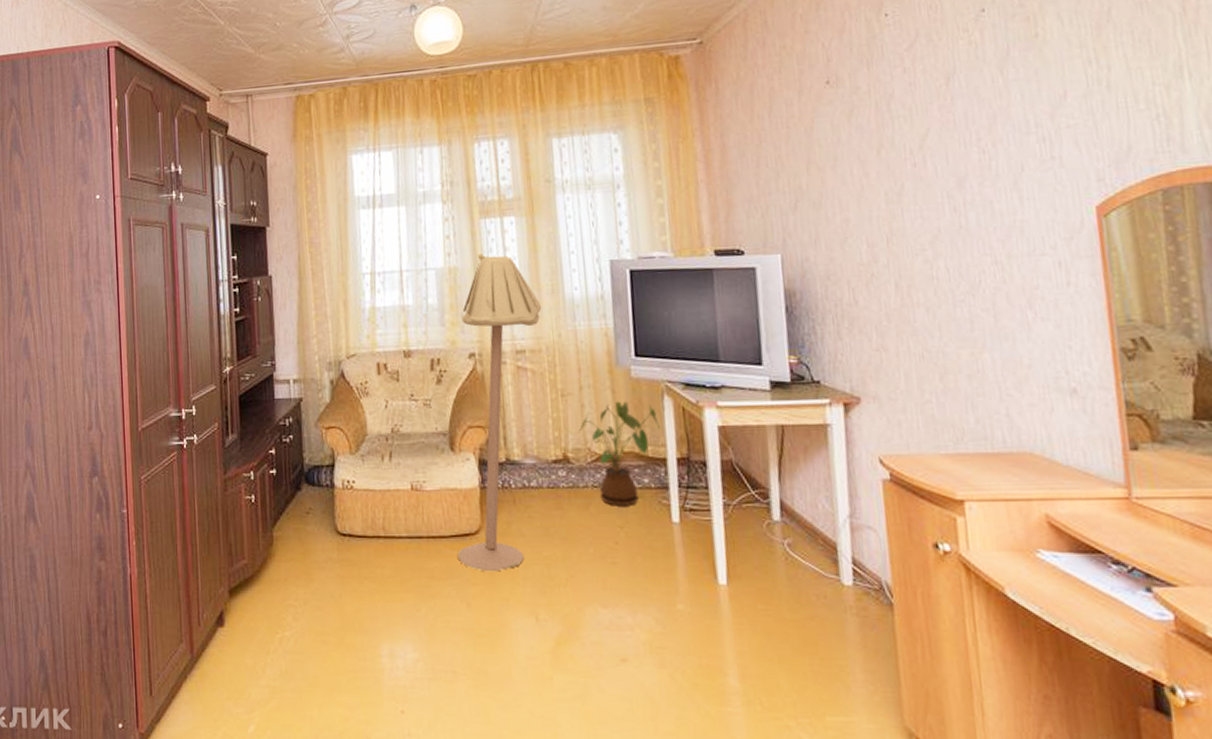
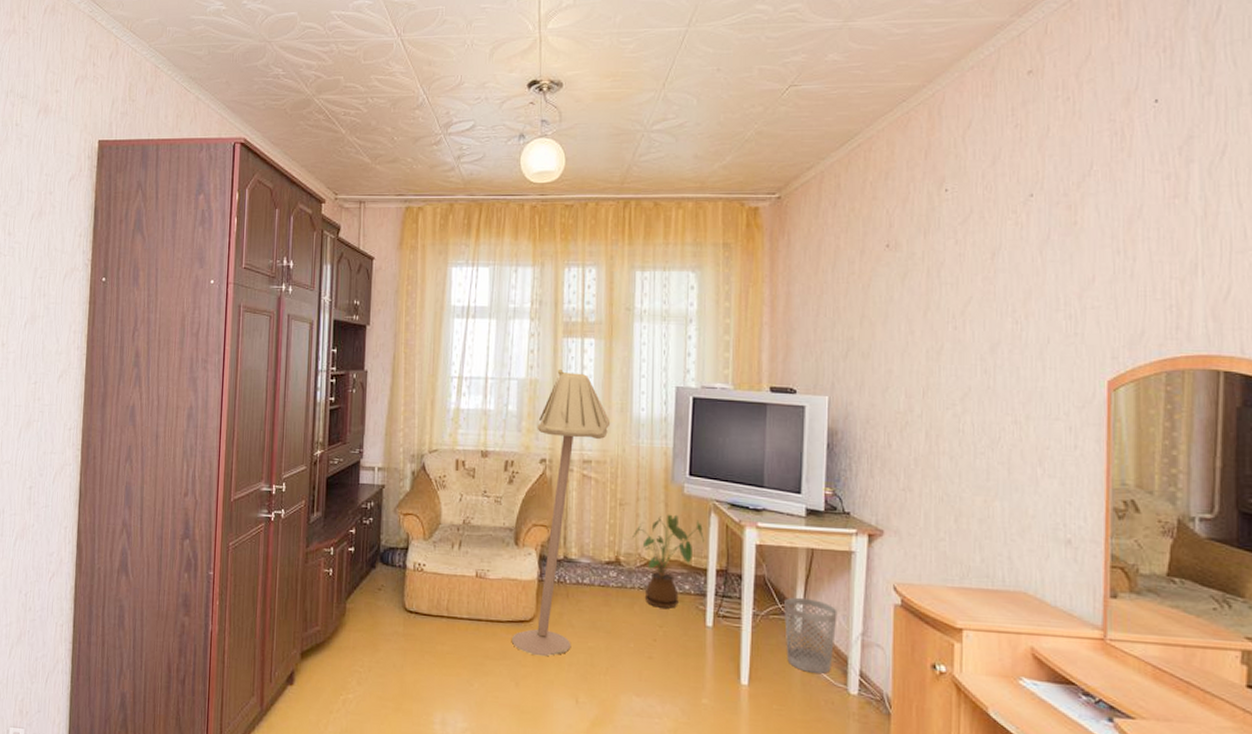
wastebasket: none [757,480,820,564] -> present [784,597,837,674]

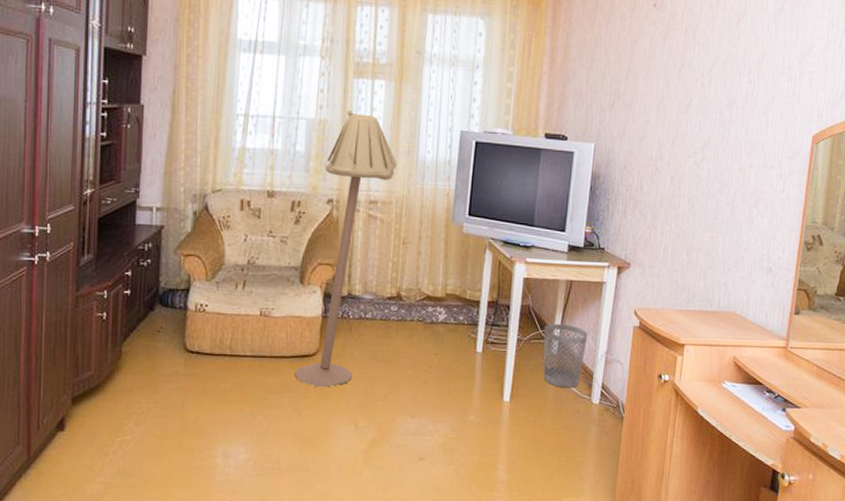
house plant: present [632,514,705,609] -> none [414,251,480,338]

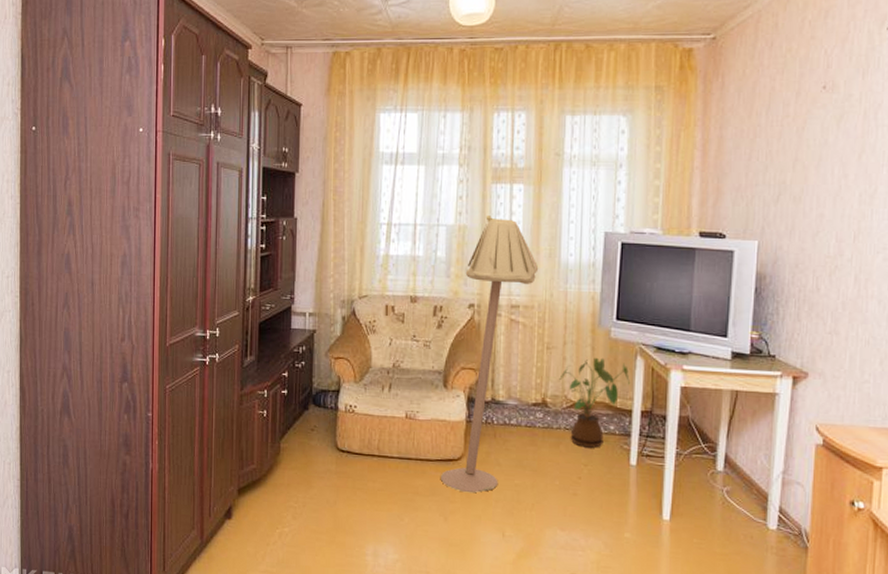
house plant: none [414,251,480,338] -> present [559,357,631,448]
wastebasket: present [543,323,588,387] -> none [707,437,760,510]

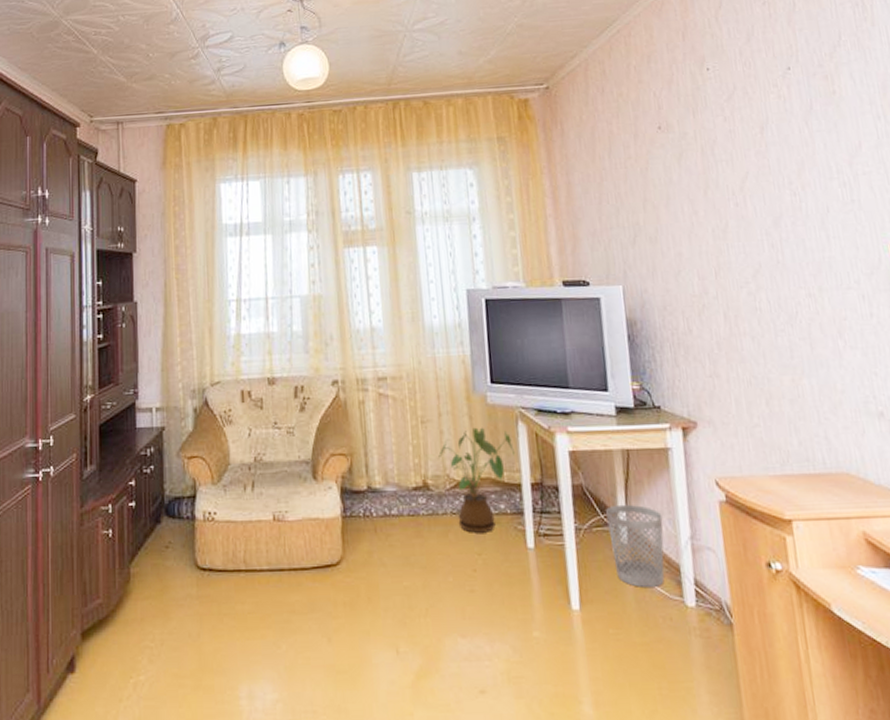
floor lamp: present [440,216,539,493] -> none [318,282,403,604]
wastebasket: none [707,437,760,510] -> present [606,504,665,587]

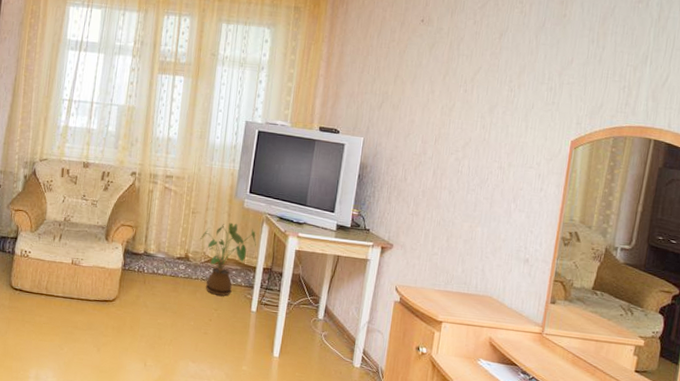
wastebasket: present [606,504,665,587] -> none [310,292,352,351]

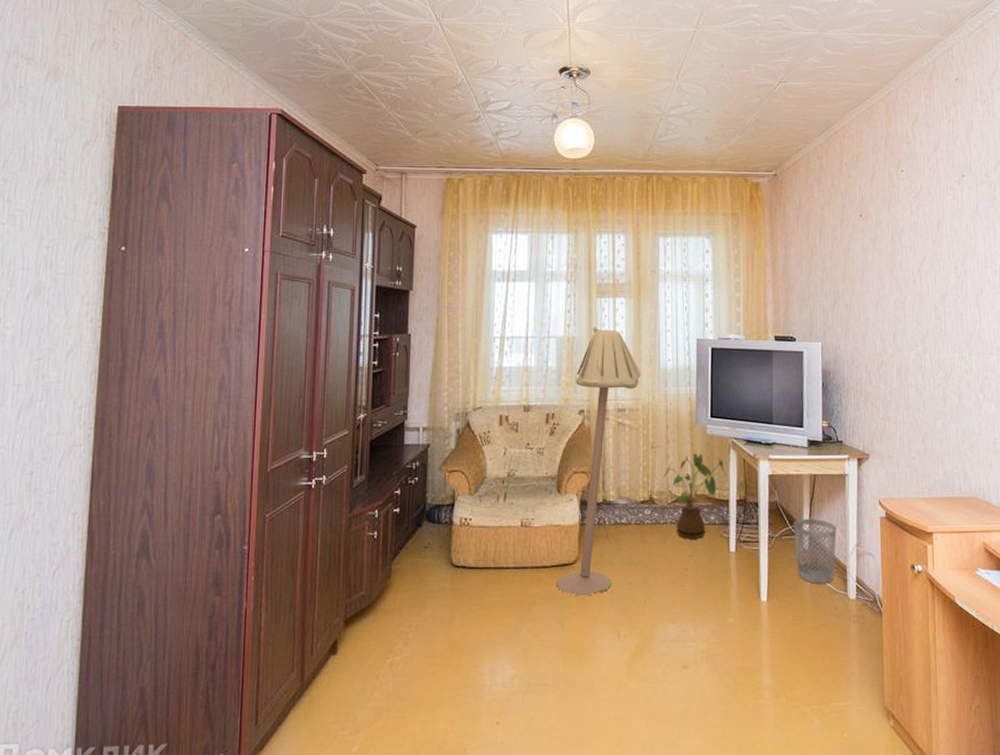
floor lamp: none [96,100,191,329] -> present [556,327,641,596]
wastebasket: none [310,292,352,351] -> present [794,518,837,584]

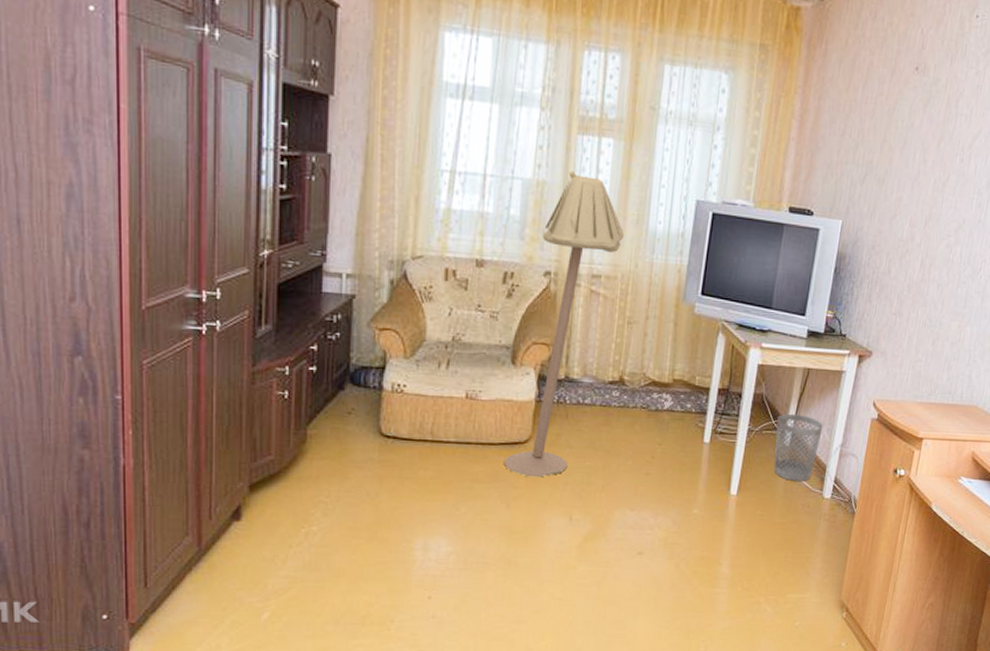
house plant: present [664,453,727,539] -> none [638,333,711,427]

